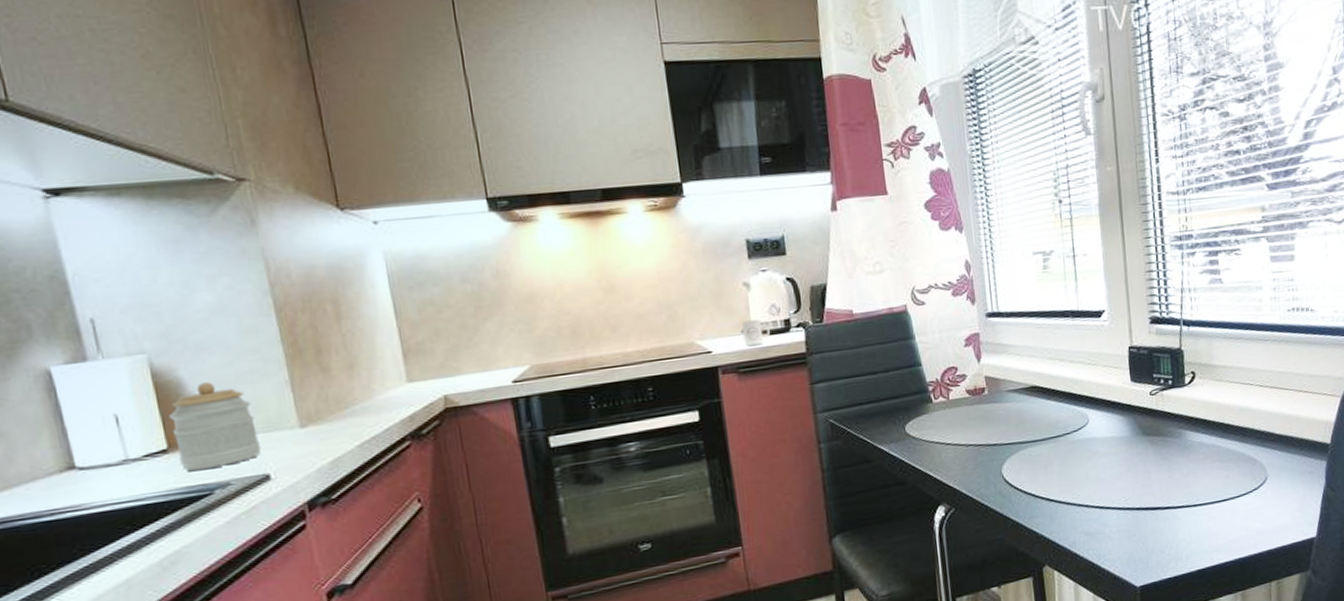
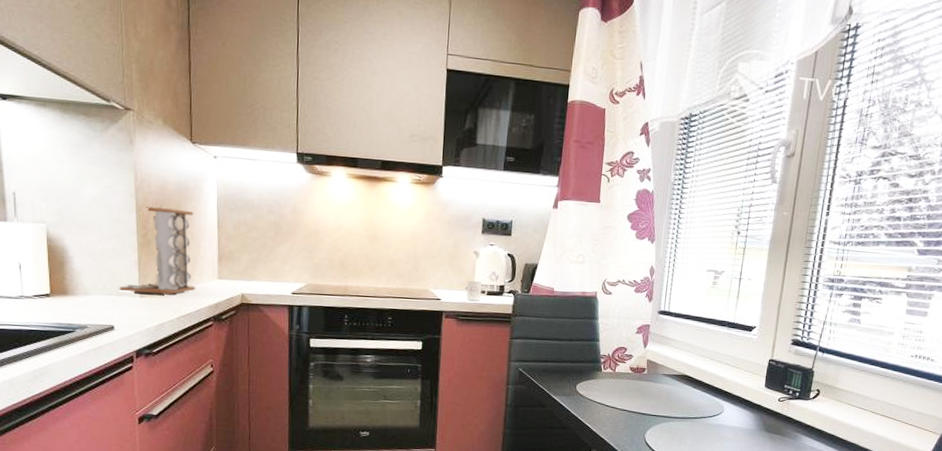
jar: present [169,382,261,471] -> none [54,251,111,314]
spice rack: none [268,299,379,426] -> present [119,205,196,295]

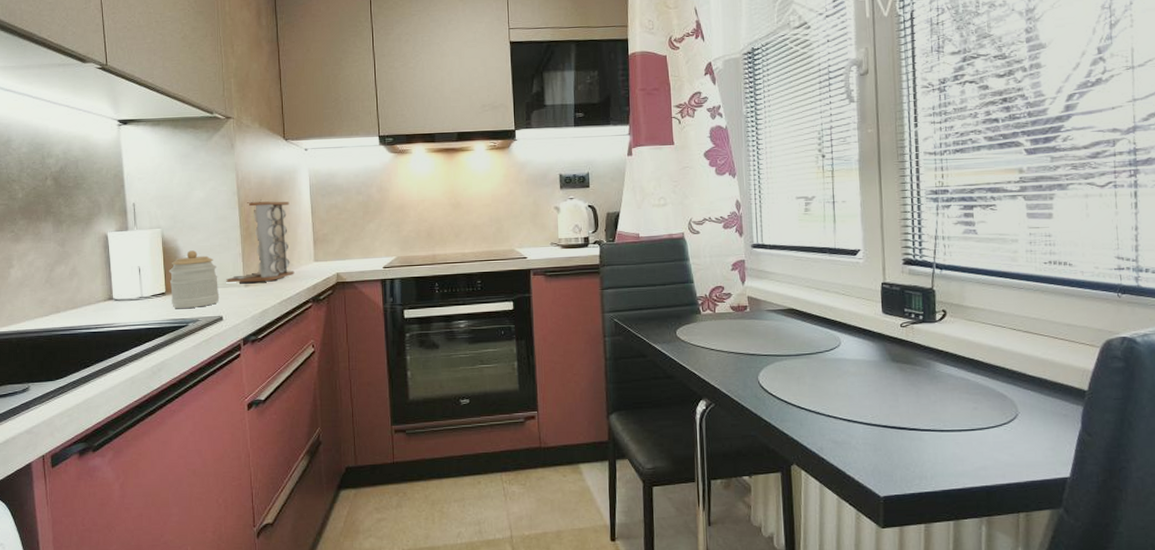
jar: none [54,251,111,314] -> present [169,250,220,308]
mug: present [466,281,488,301] -> none [551,236,573,255]

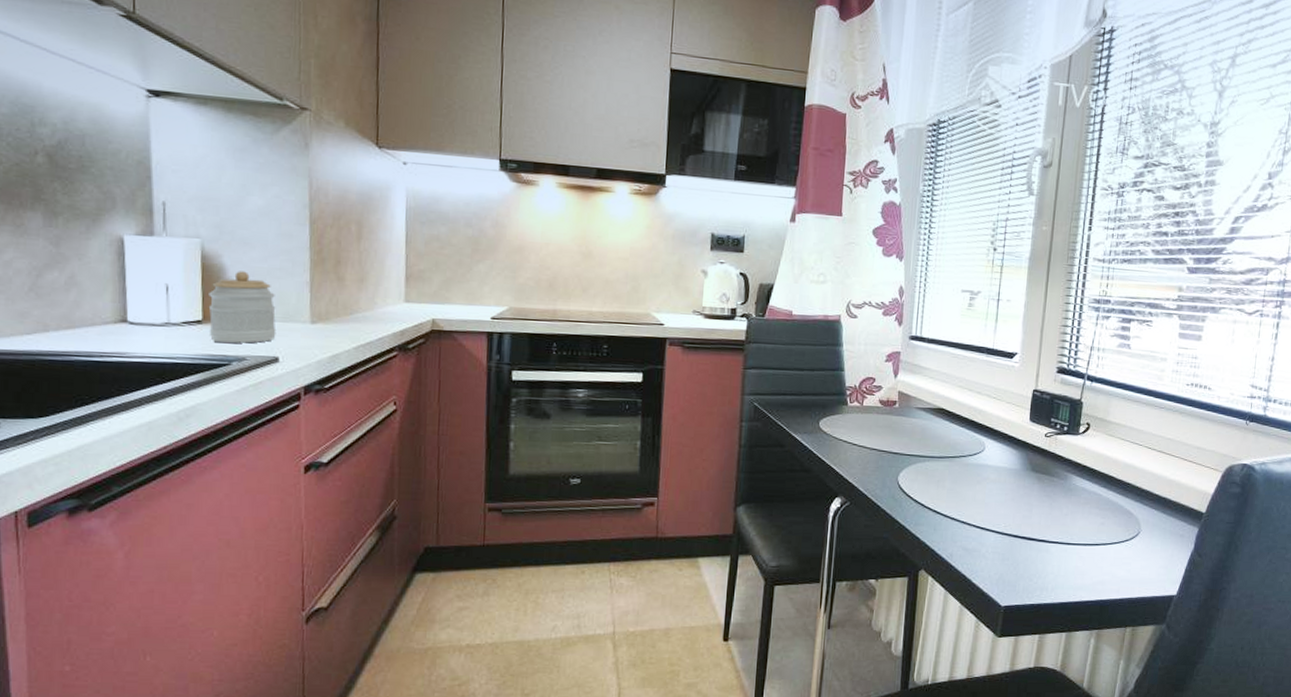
spice rack: present [226,199,295,284] -> none [286,217,378,321]

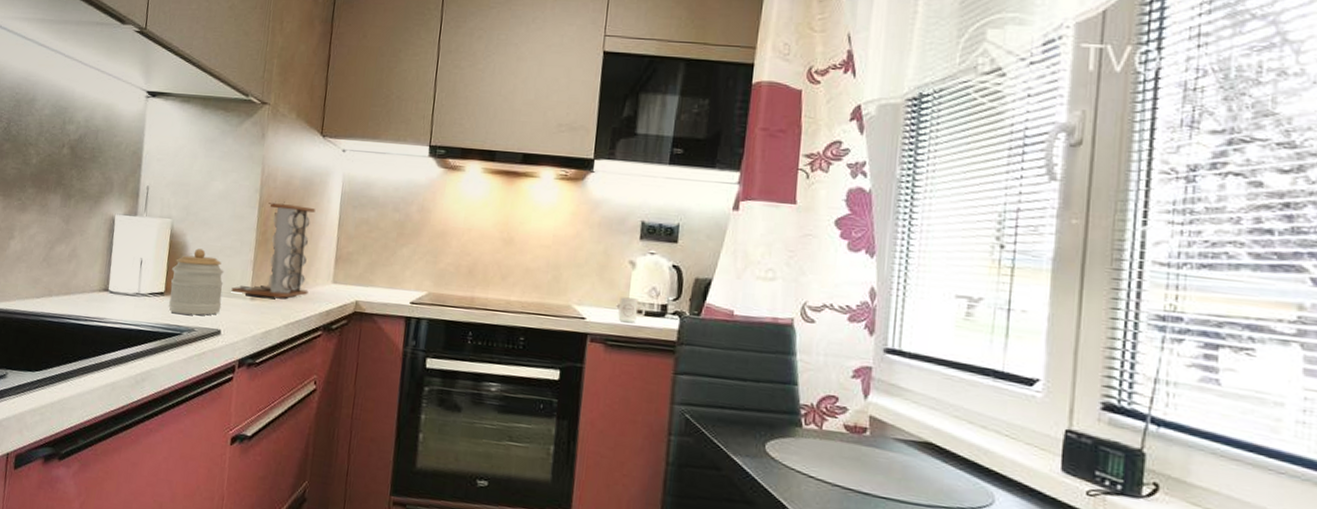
spice rack: none [286,217,378,321] -> present [231,201,316,299]
mug: none [693,303,718,326] -> present [618,297,647,322]

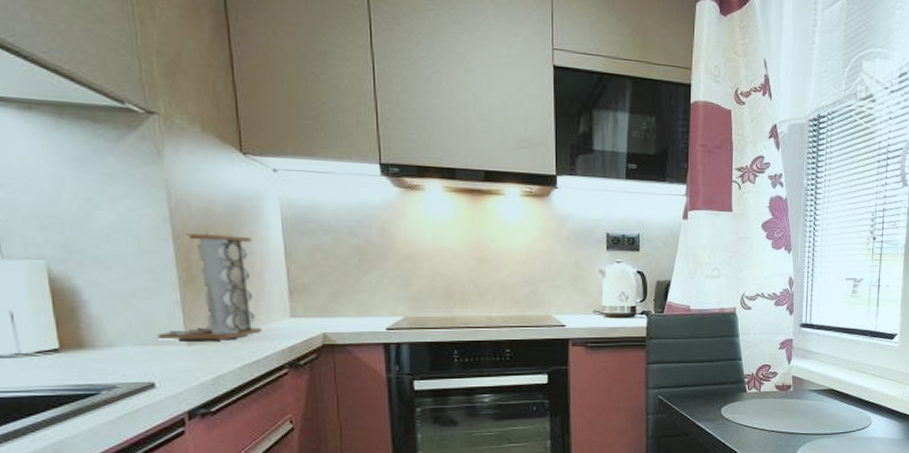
jar: present [169,248,224,316] -> none [63,293,149,370]
mug: present [618,297,647,322] -> none [594,303,618,324]

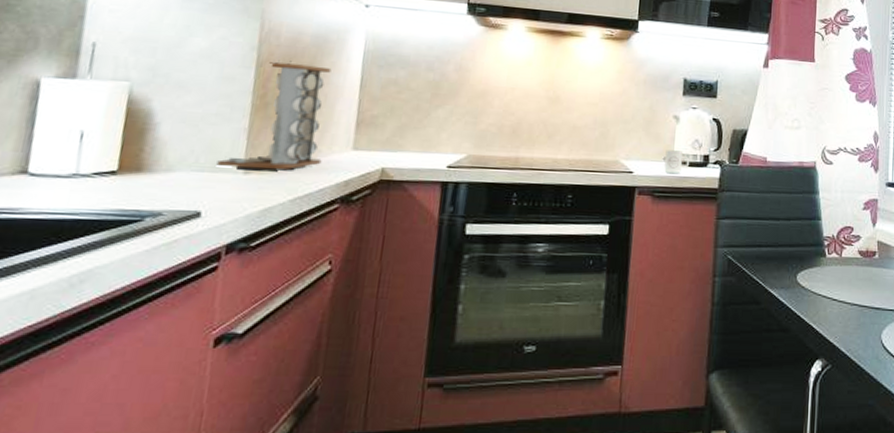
mug: none [594,303,618,324] -> present [664,150,690,173]

